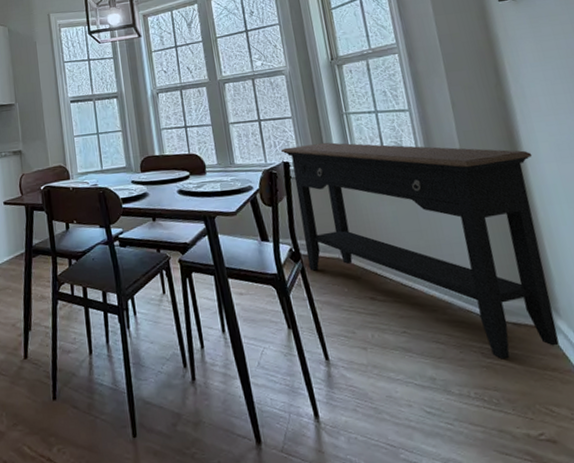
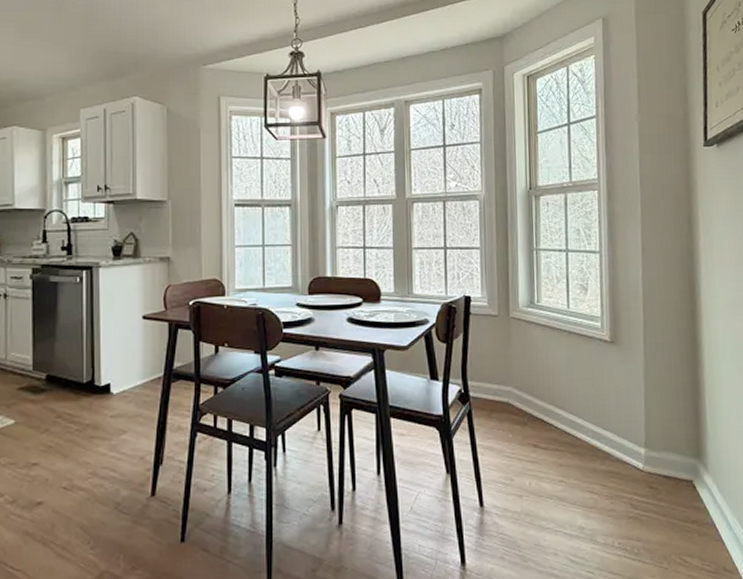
console table: present [280,142,559,359] -> none [463,278,709,511]

